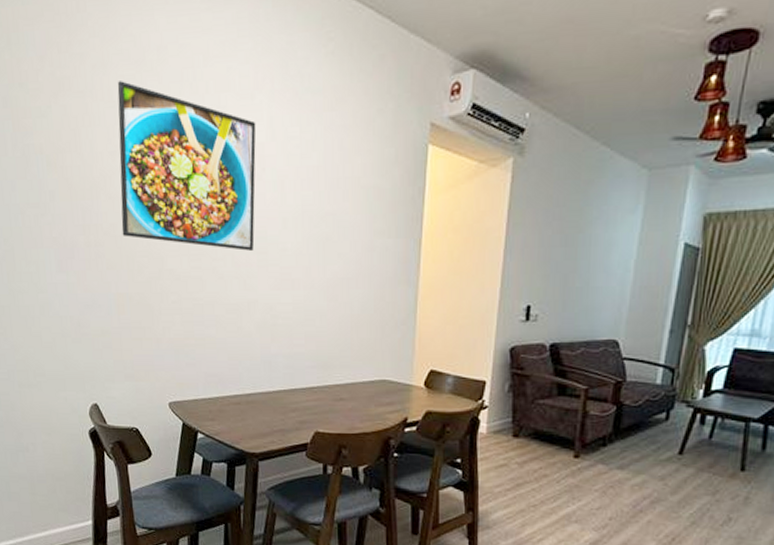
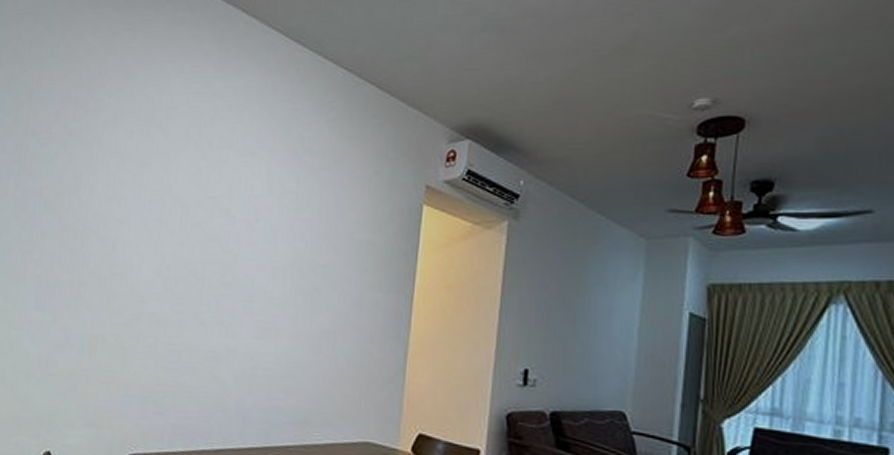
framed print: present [117,81,256,251] -> none [107,135,255,298]

